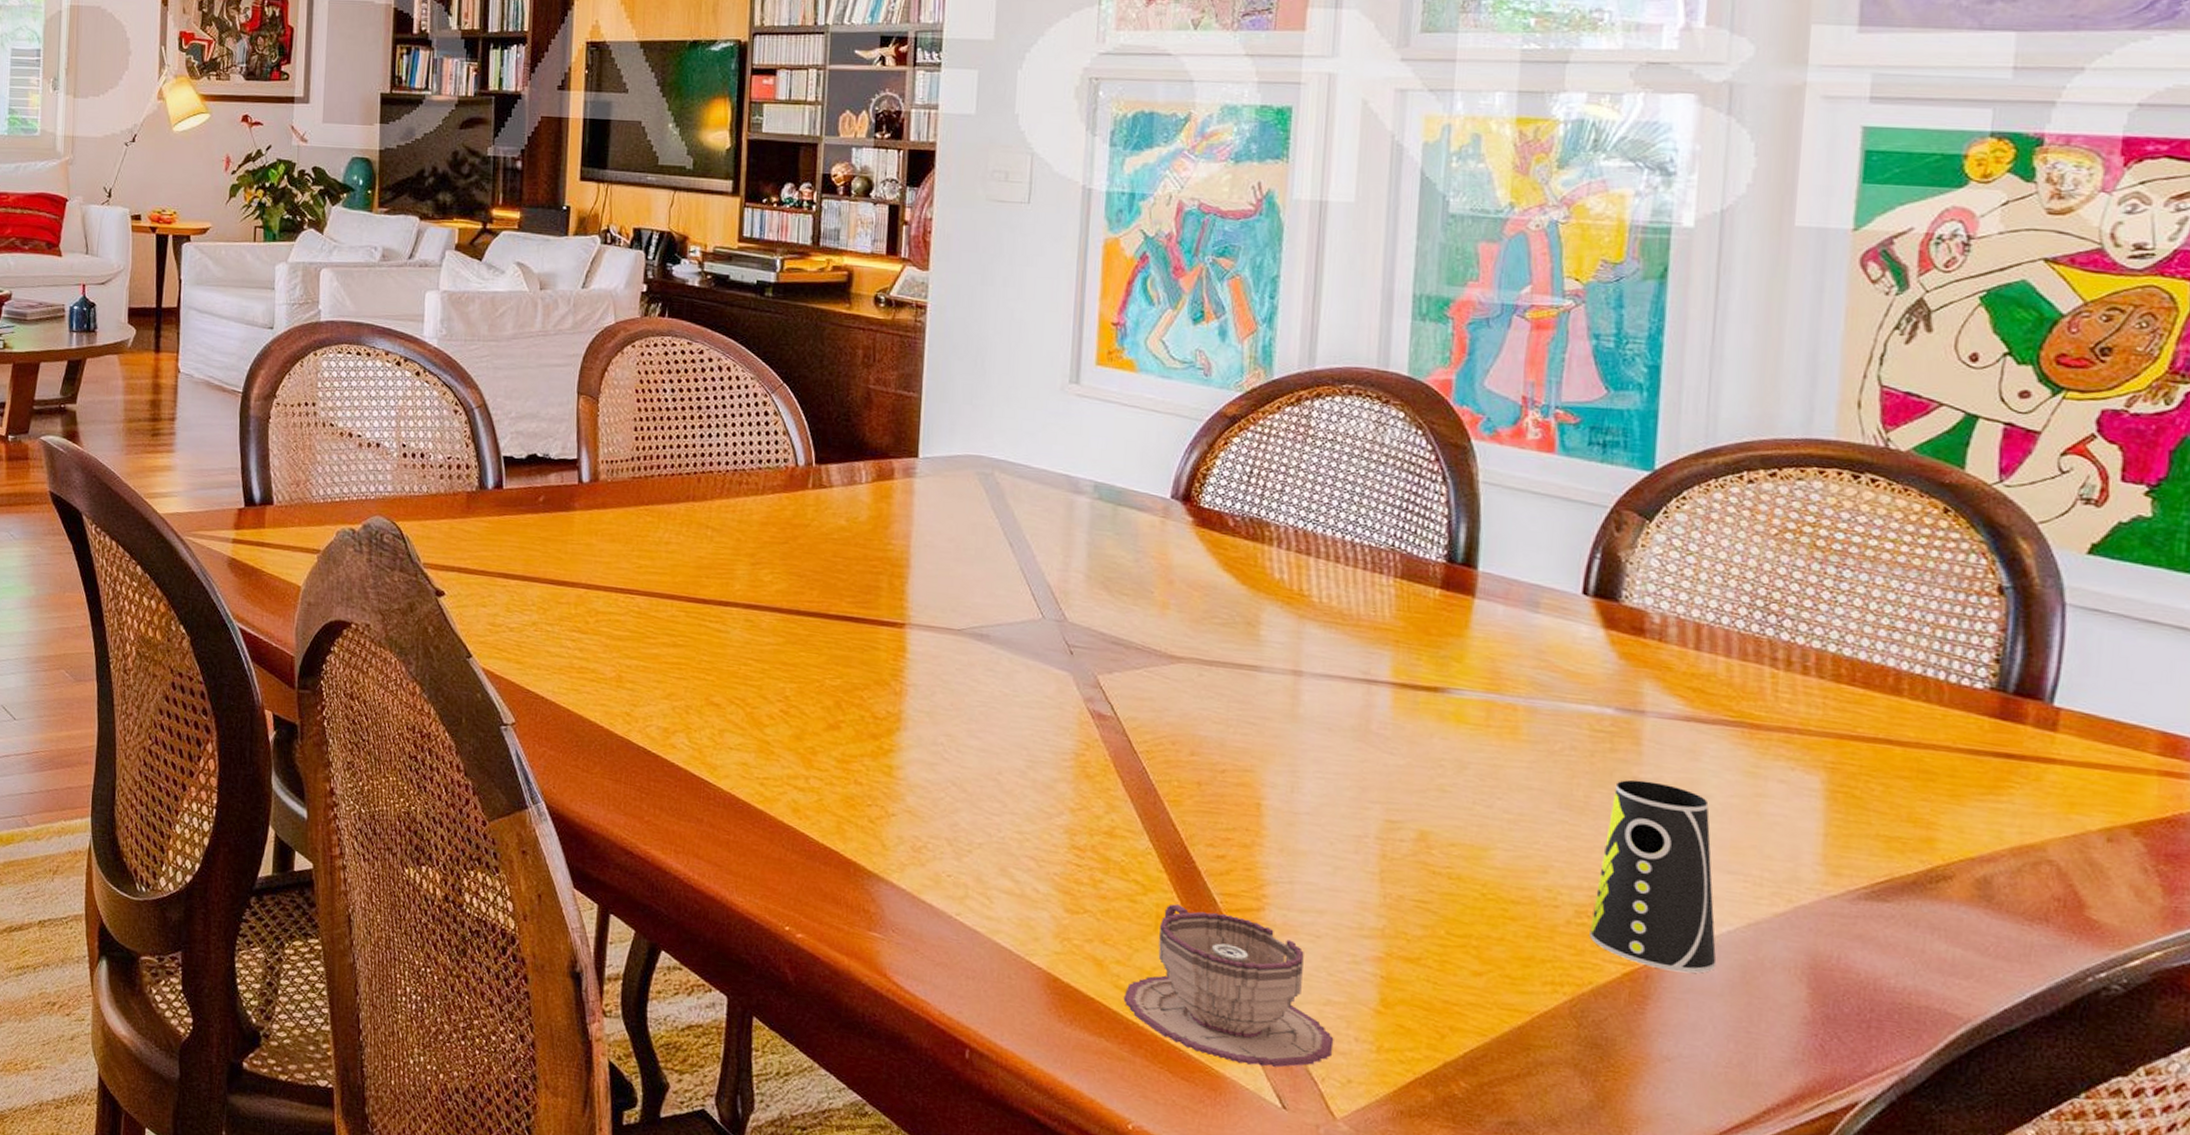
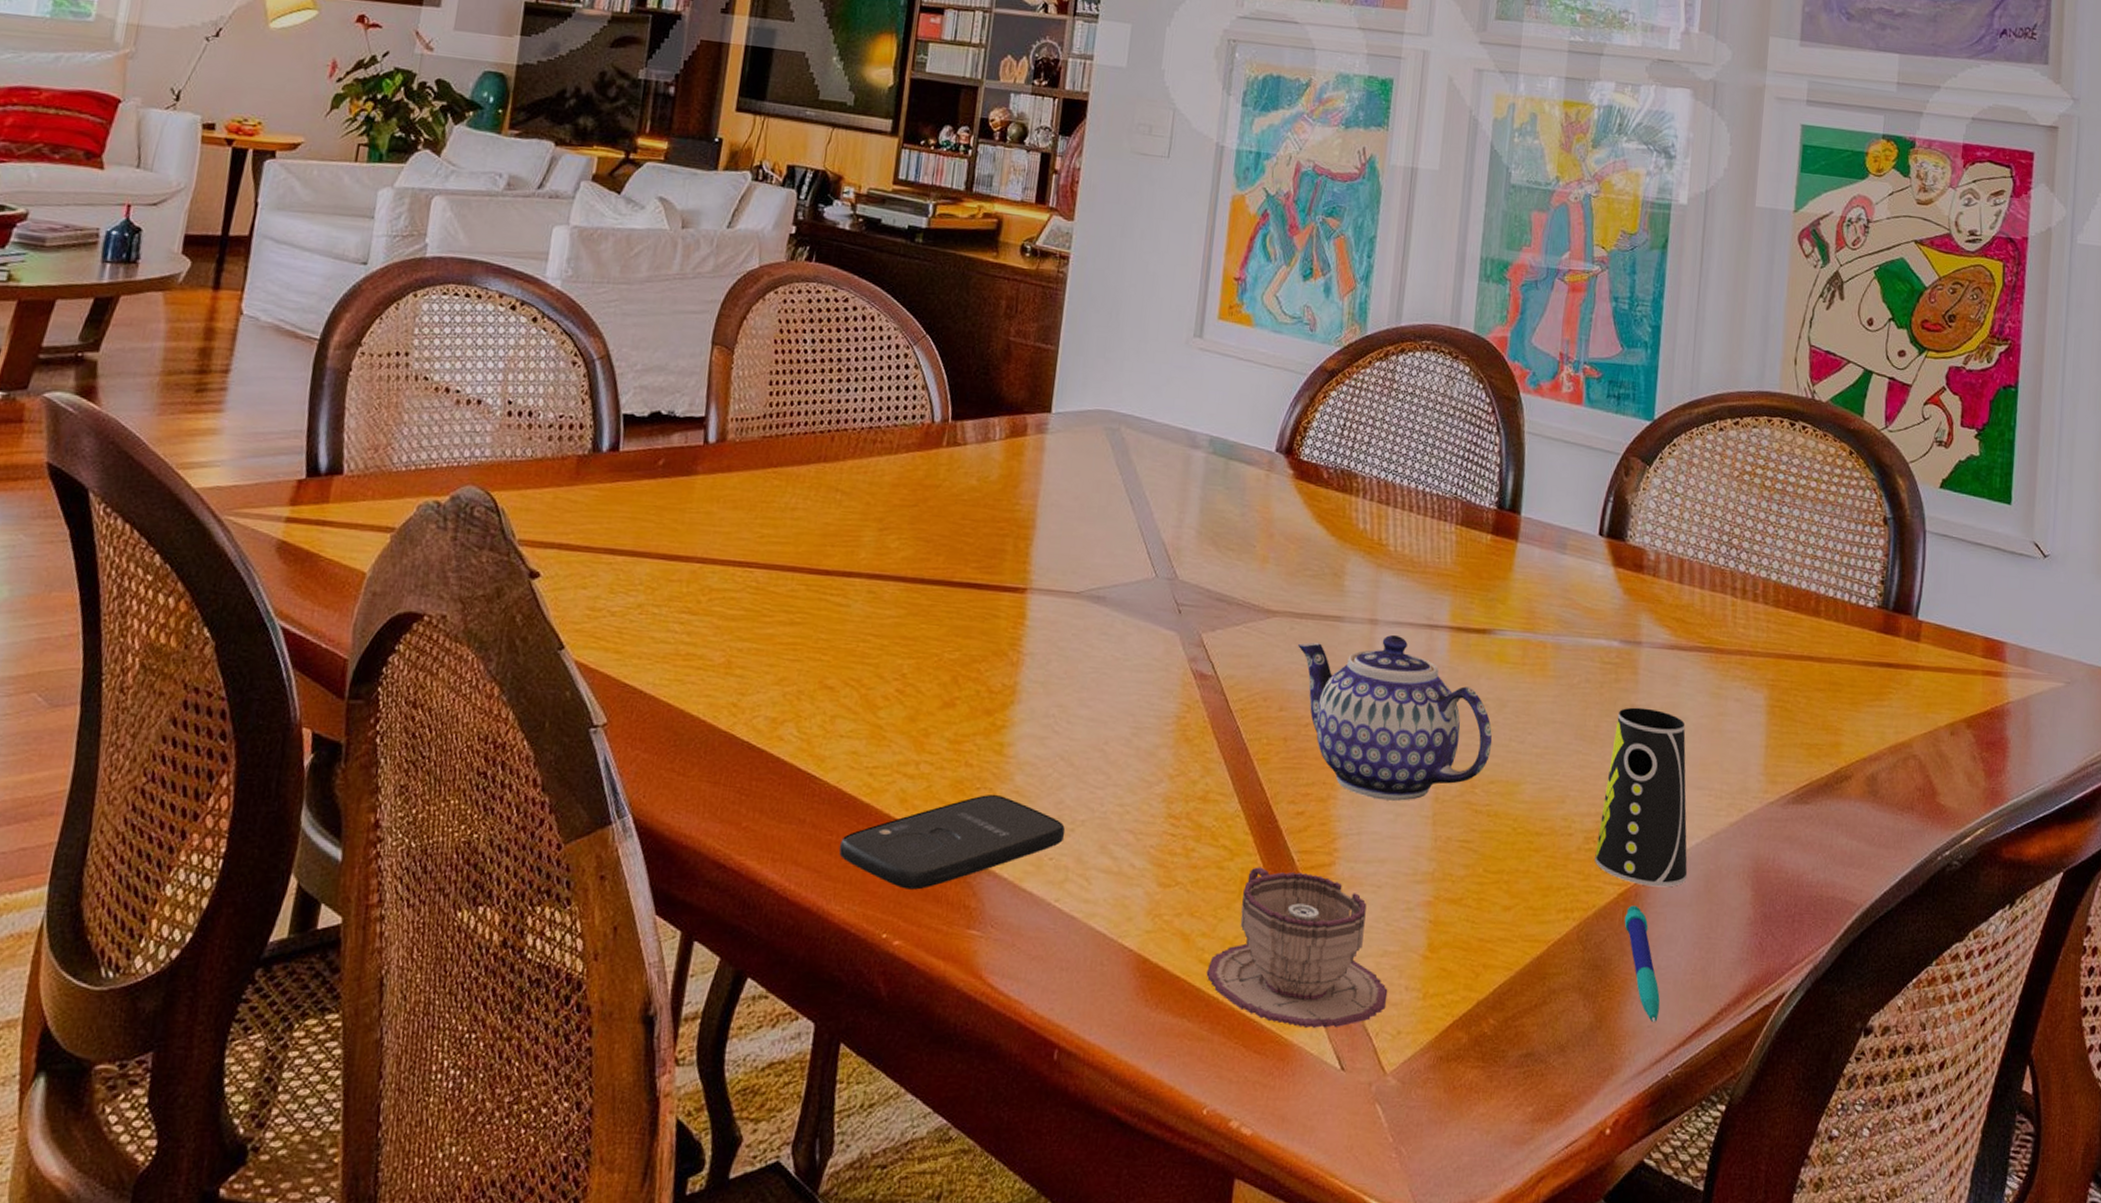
smartphone: none [737,811,962,891] -> present [839,794,1066,890]
teapot: none [1207,687,1451,855] -> present [1297,634,1493,801]
pen: none [1631,987,1683,1112] -> present [1624,905,1660,1023]

